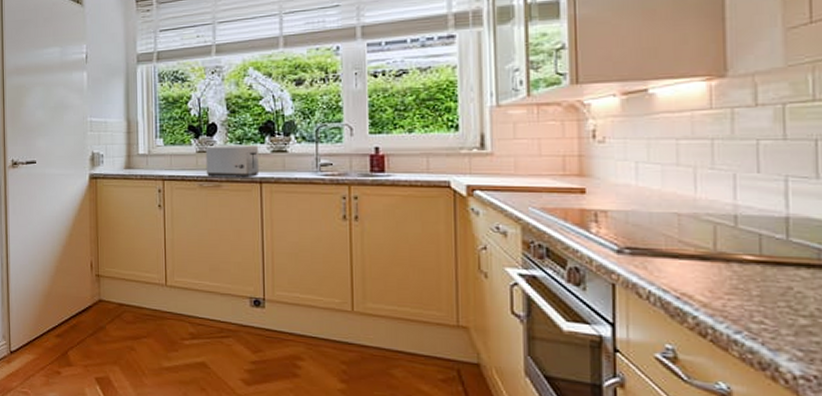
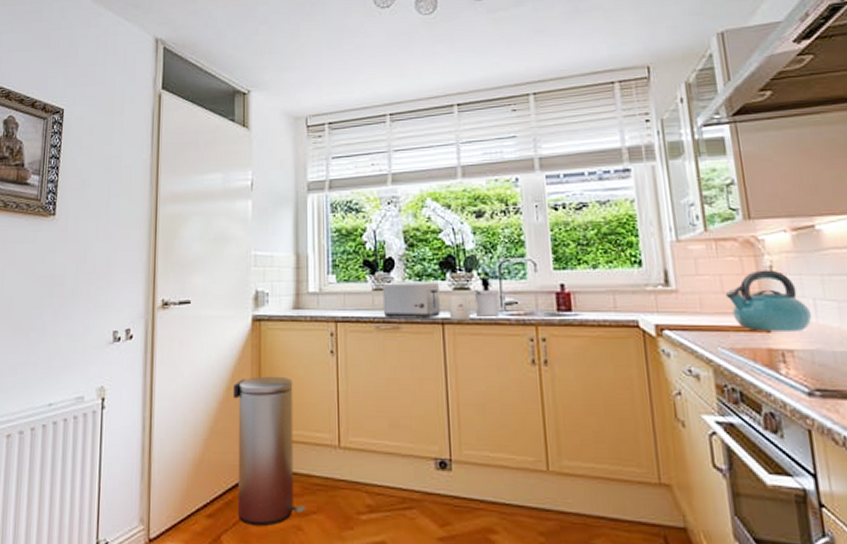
pedal bin: none [74,225,138,345] -> present [232,376,306,525]
mug: none [267,157,296,179] -> present [448,295,479,320]
soap dispenser: none [291,140,315,176] -> present [474,277,500,316]
kettle: none [542,134,632,193] -> present [725,270,812,331]

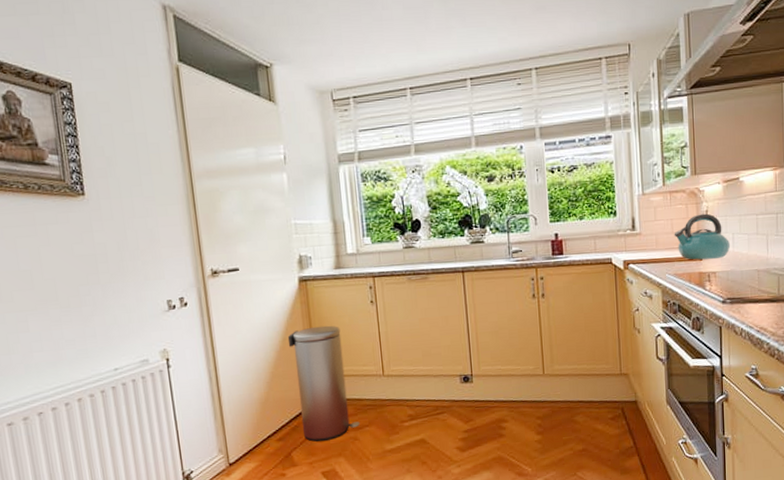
toaster: present [382,282,441,319] -> none [411,238,461,271]
mug: present [448,295,479,320] -> none [467,247,492,268]
soap dispenser: present [474,277,500,316] -> none [487,231,508,264]

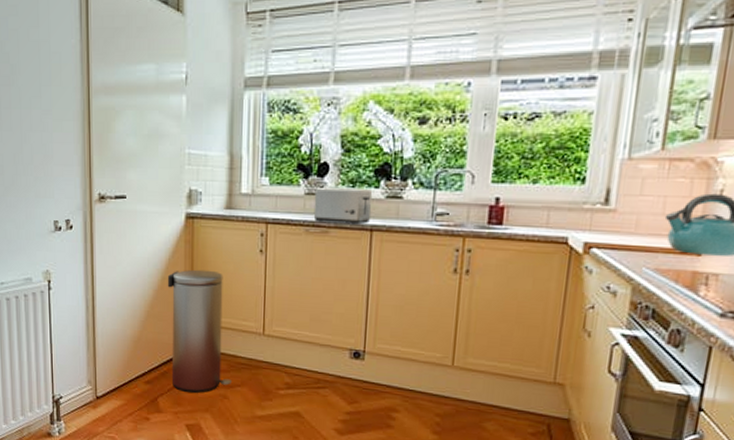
toaster: none [411,238,461,271] -> present [313,188,373,225]

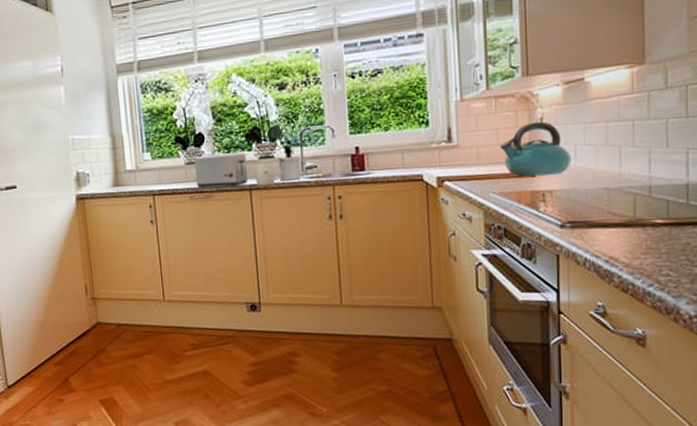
pedal bin: present [167,269,231,393] -> none [65,246,139,368]
mug: none [378,203,410,228] -> present [255,163,283,186]
soap dispenser: none [406,186,431,226] -> present [278,145,301,181]

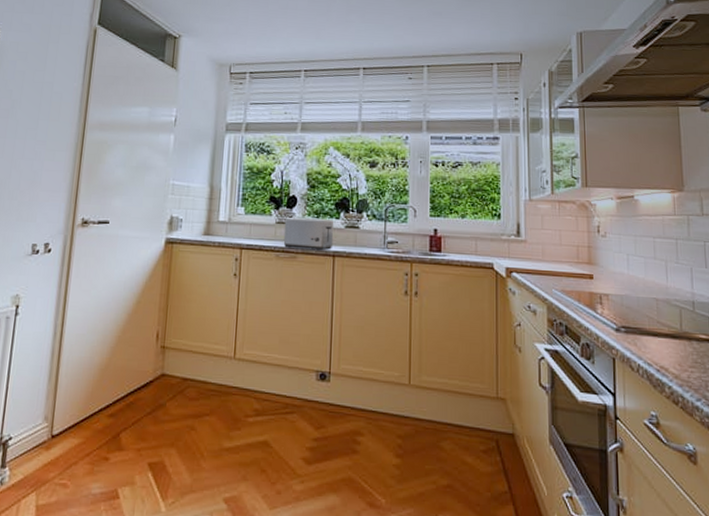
mug: present [255,163,283,186] -> none [340,232,366,254]
soap dispenser: present [278,145,301,181] -> none [362,218,383,253]
kettle: present [499,121,572,177] -> none [562,228,625,280]

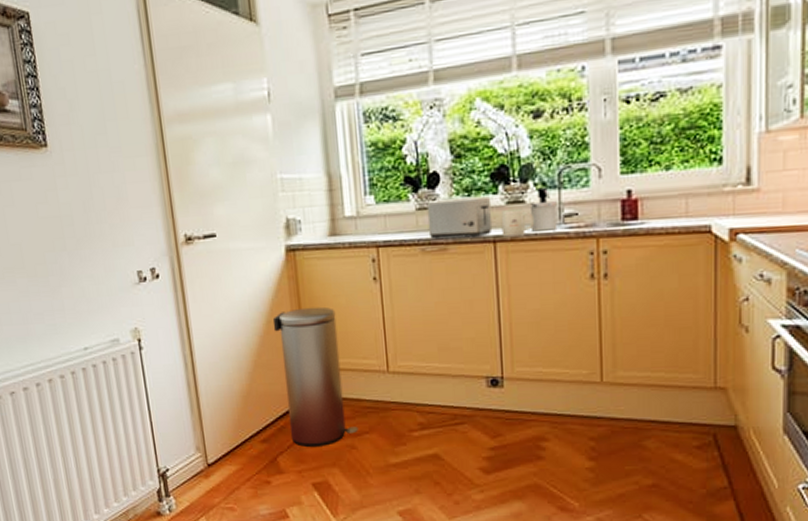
pedal bin: none [137,293,200,425] -> present [272,306,358,447]
mug: none [340,232,366,254] -> present [501,209,535,237]
soap dispenser: none [362,218,383,253] -> present [529,187,558,232]

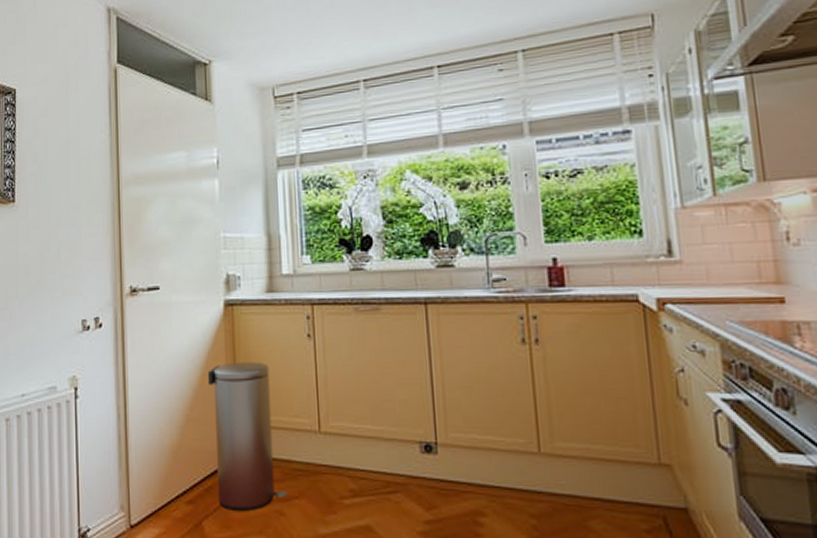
toaster: present [426,196,493,240] -> none [360,260,424,300]
mug: present [501,209,535,237] -> none [431,273,465,299]
soap dispenser: present [529,187,558,232] -> none [458,252,487,295]

